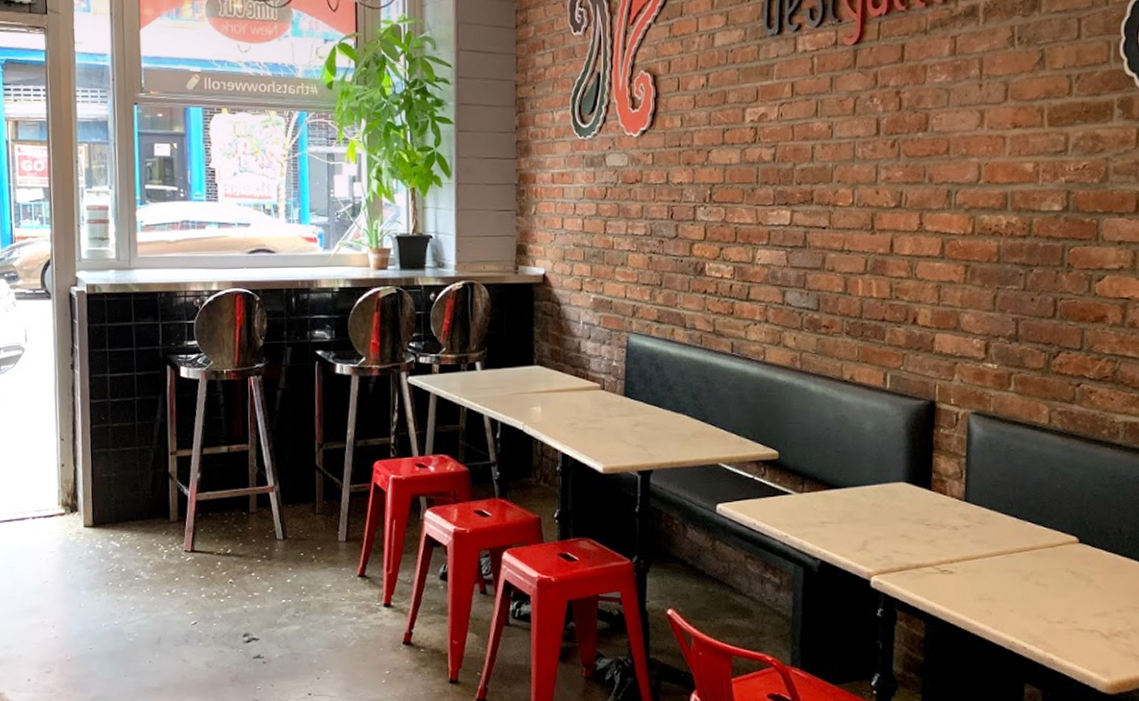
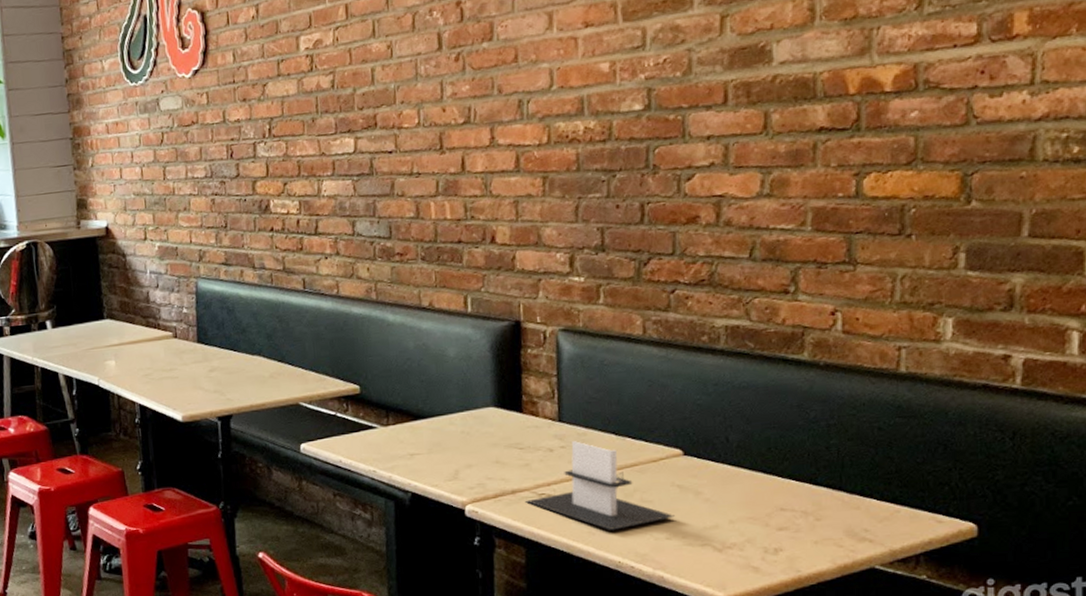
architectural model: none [929,521,1067,610] -> present [526,441,675,530]

